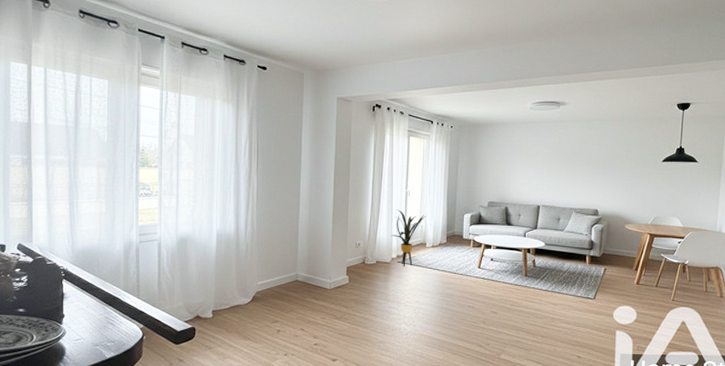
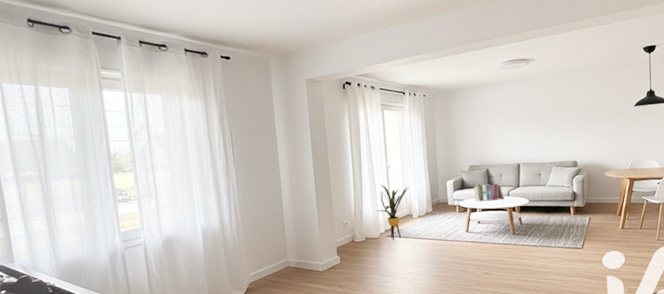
books: none [490,221,520,239] -> present [474,183,504,202]

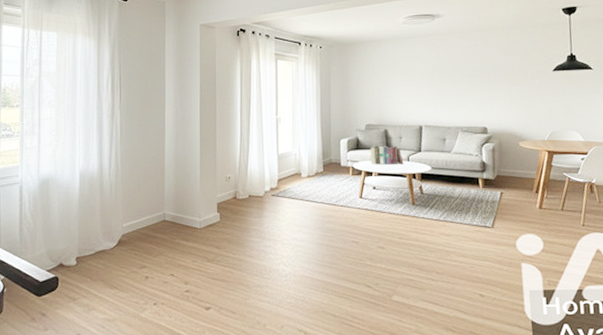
house plant: present [377,184,409,241] -> none [263,138,299,201]

